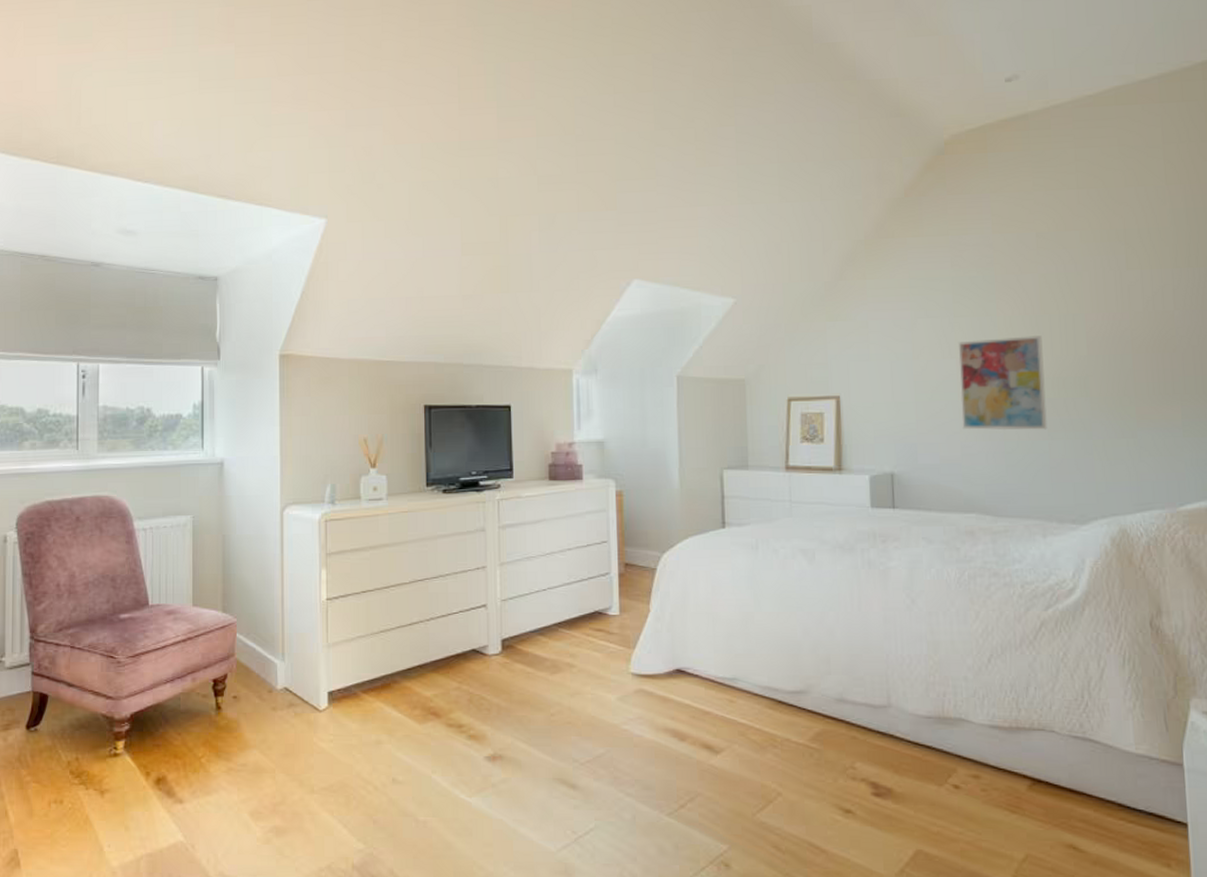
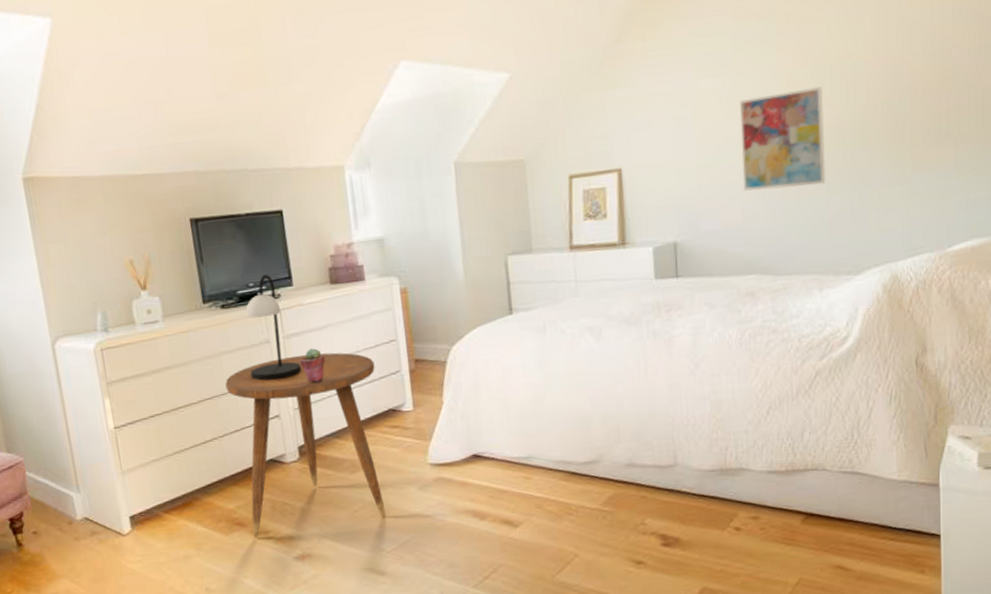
side table: none [438,546,585,731] -> present [225,352,386,538]
table lamp: none [463,464,513,568] -> present [246,274,302,381]
potted succulent: none [512,541,537,575] -> present [299,348,325,383]

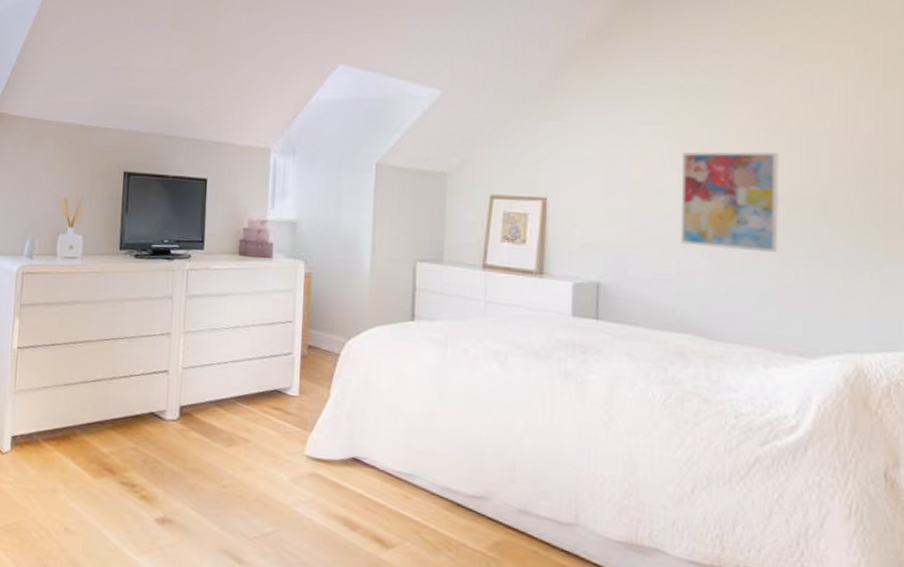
side table: present [225,352,386,538] -> none [120,315,268,502]
table lamp: present [246,274,302,381] -> none [149,234,198,336]
potted succulent: present [299,348,325,383] -> none [196,312,221,347]

